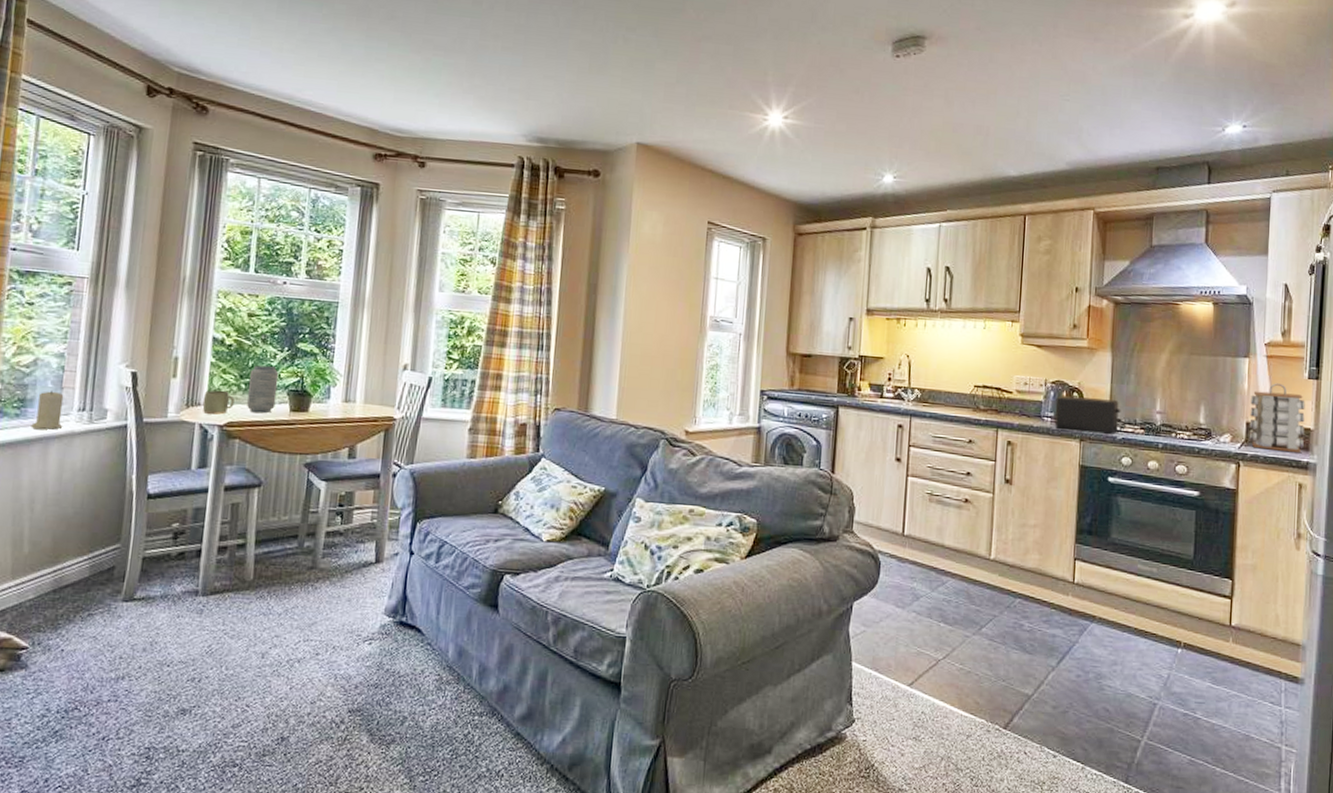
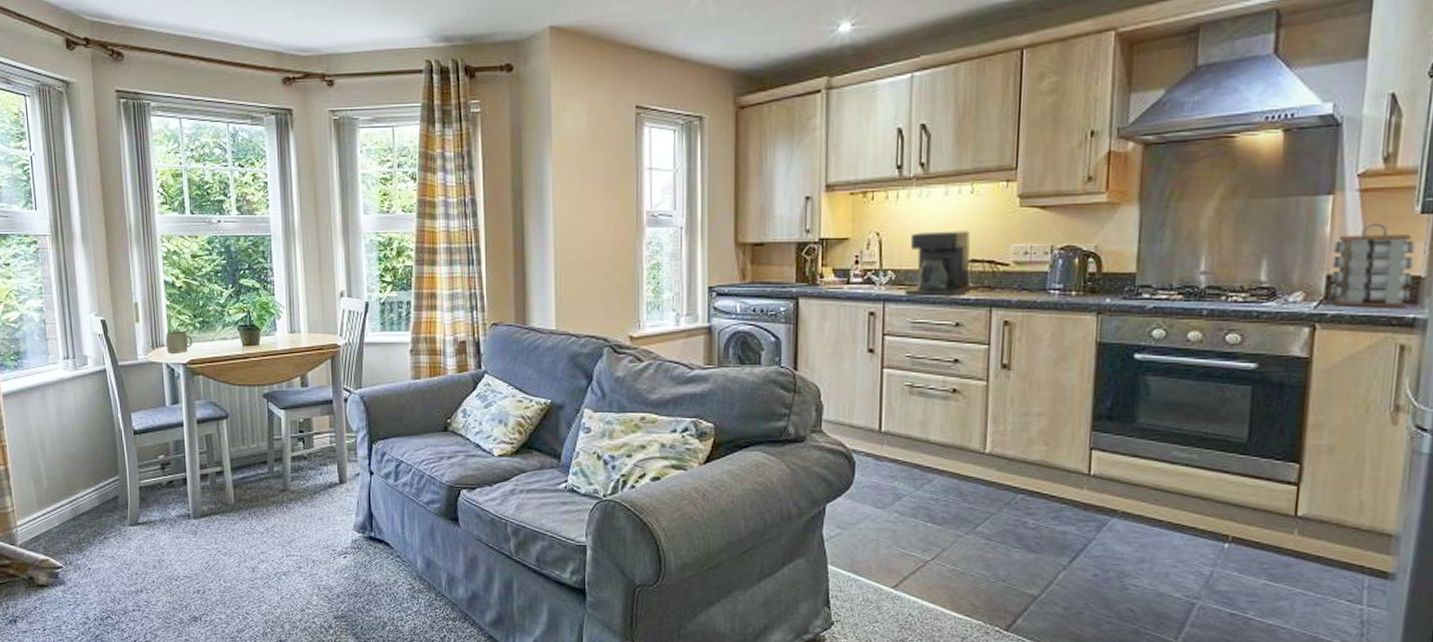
candle: present [31,391,64,430] -> none [28,343,53,379]
vase: present [247,365,279,413] -> none [201,304,229,350]
coffee maker: none [928,358,982,417] -> present [905,230,971,297]
toaster: present [1054,396,1121,436] -> none [1064,263,1152,305]

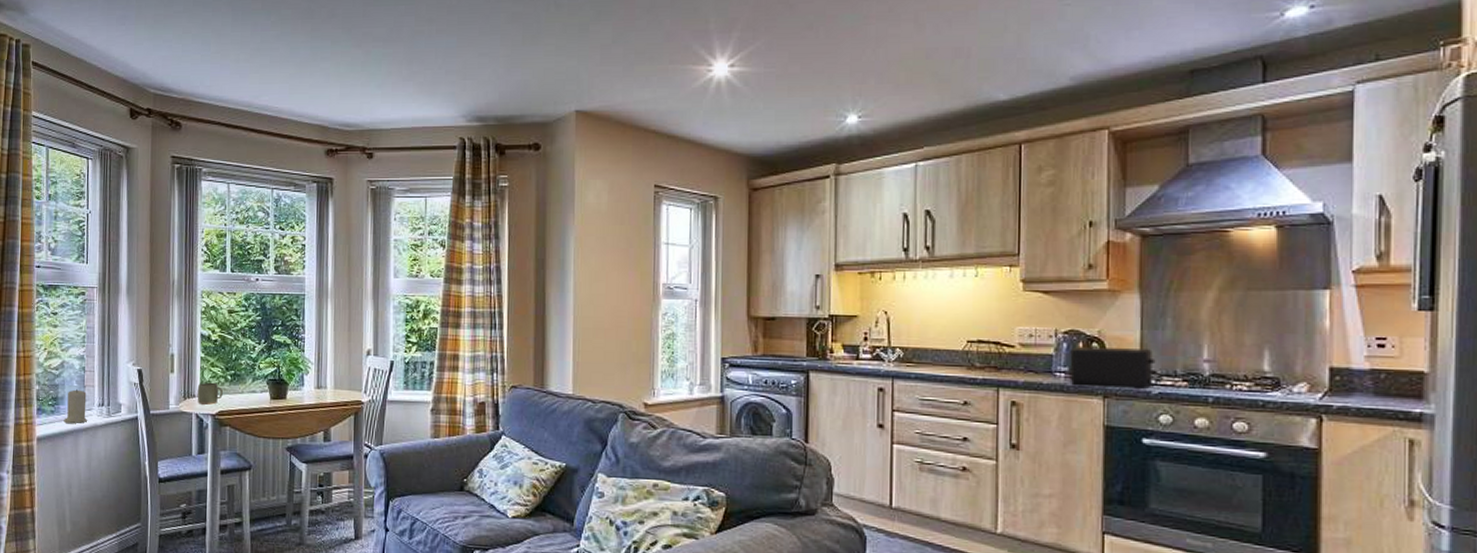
candle: none [28,343,53,379] -> present [63,389,87,424]
coffee maker: present [905,230,971,297] -> none [913,311,978,376]
toaster: none [1064,263,1152,305] -> present [1070,347,1156,390]
spice rack: present [1329,223,1415,308] -> none [1334,318,1415,403]

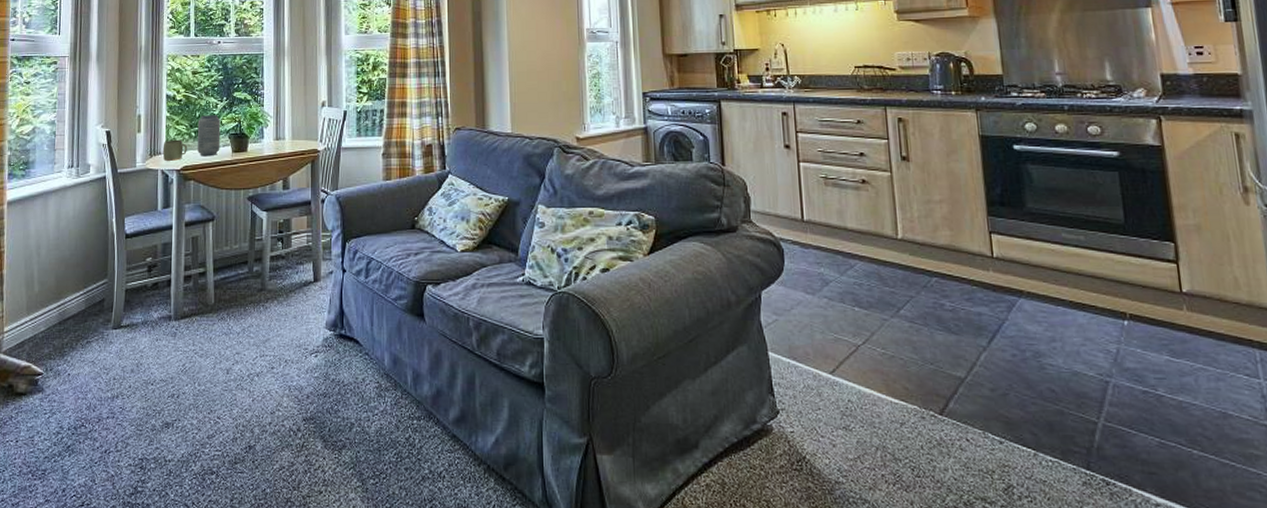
candle: present [63,389,87,424] -> none [34,153,57,187]
vase: none [233,358,259,402] -> present [197,115,221,157]
toaster: present [1070,347,1156,390] -> none [943,66,1017,102]

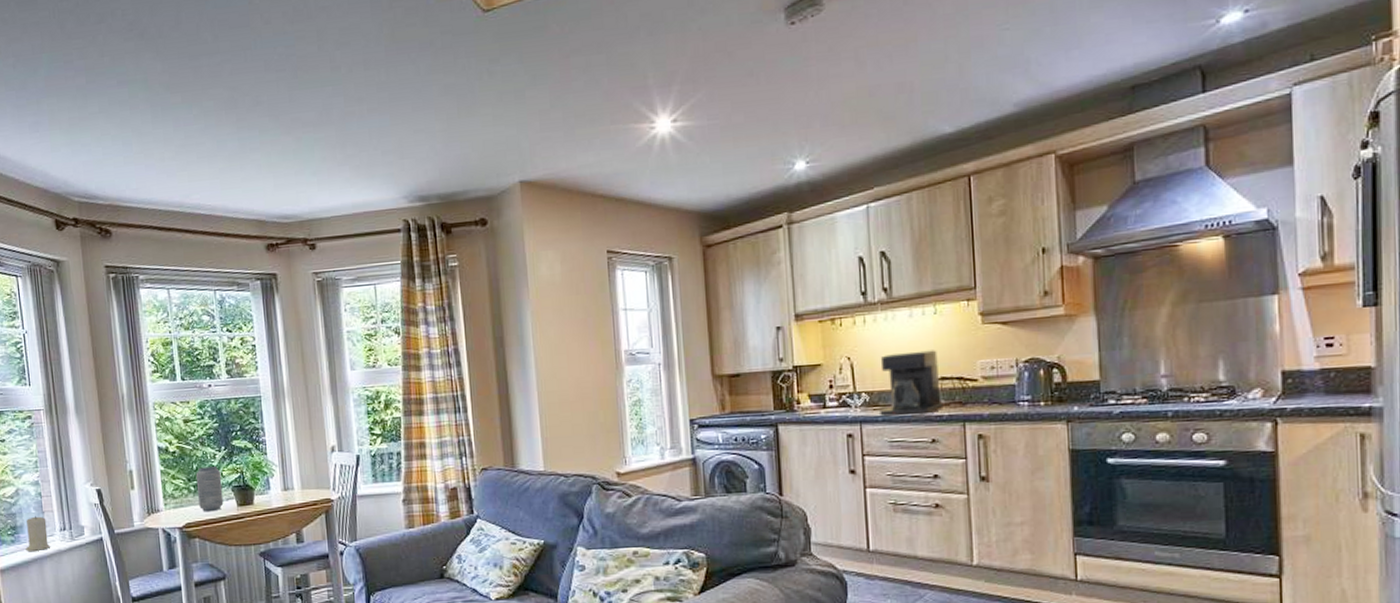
candle: none [34,153,57,187] -> present [25,516,50,552]
mug: present [162,139,187,161] -> none [160,495,188,519]
coffee maker: none [810,41,867,98] -> present [880,350,943,417]

